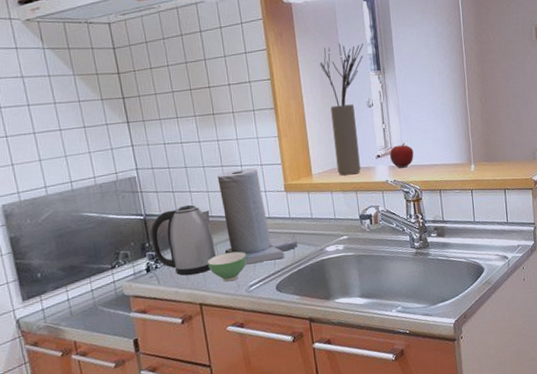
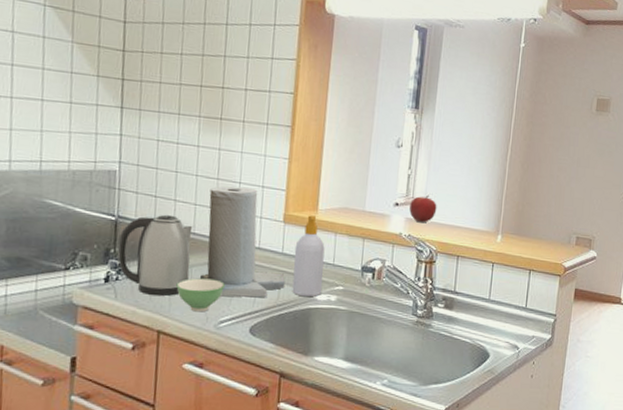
soap bottle: none [299,180,330,251] -> present [292,215,325,297]
vase: present [320,43,363,176] -> none [347,70,405,220]

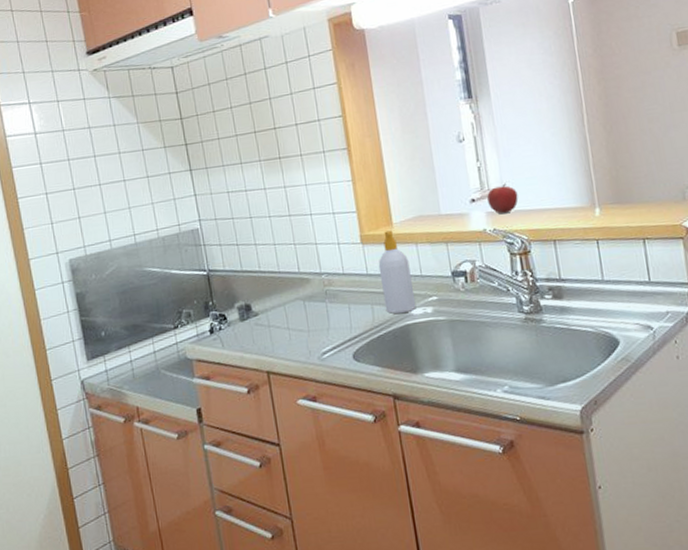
kettle: present [118,214,193,296] -> none [214,259,284,339]
bowl: present [176,278,226,312] -> none [274,312,320,348]
paper towel: present [199,186,285,298] -> none [284,217,377,328]

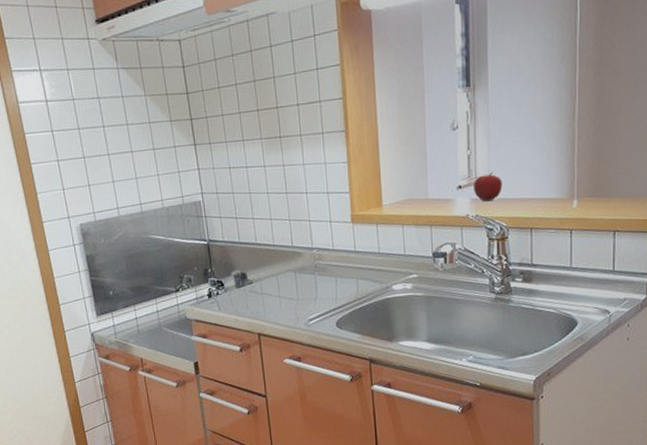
soap bottle: present [378,230,416,314] -> none [366,211,397,289]

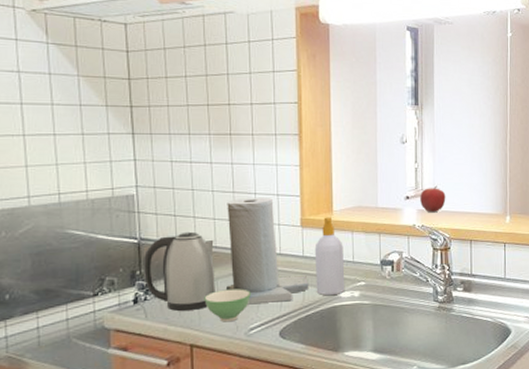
kettle: none [213,232,276,304] -> present [144,231,215,311]
bowl: none [267,283,309,314] -> present [204,289,252,322]
paper towel: none [281,195,361,298] -> present [225,197,308,305]
soap bottle: none [366,211,397,289] -> present [314,217,345,296]

